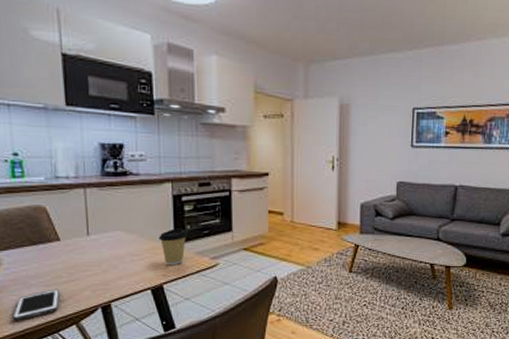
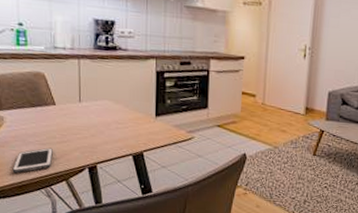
coffee cup: present [159,228,187,266] -> none [142,102,167,136]

